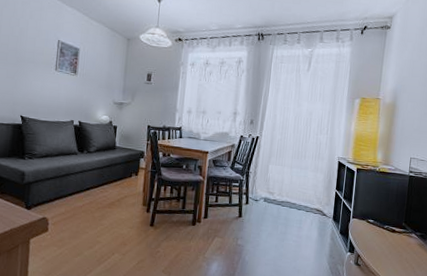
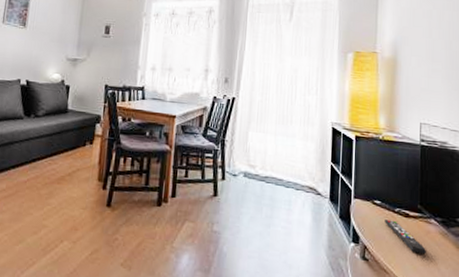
remote control: none [375,234,406,261] -> present [385,219,426,255]

